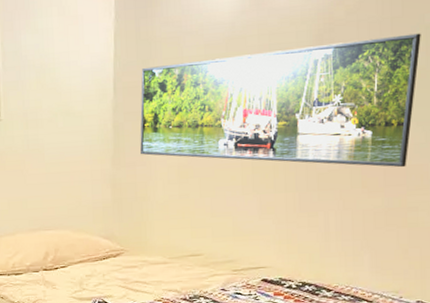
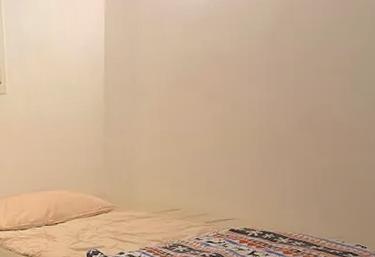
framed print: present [140,33,421,168] -> none [127,14,367,132]

